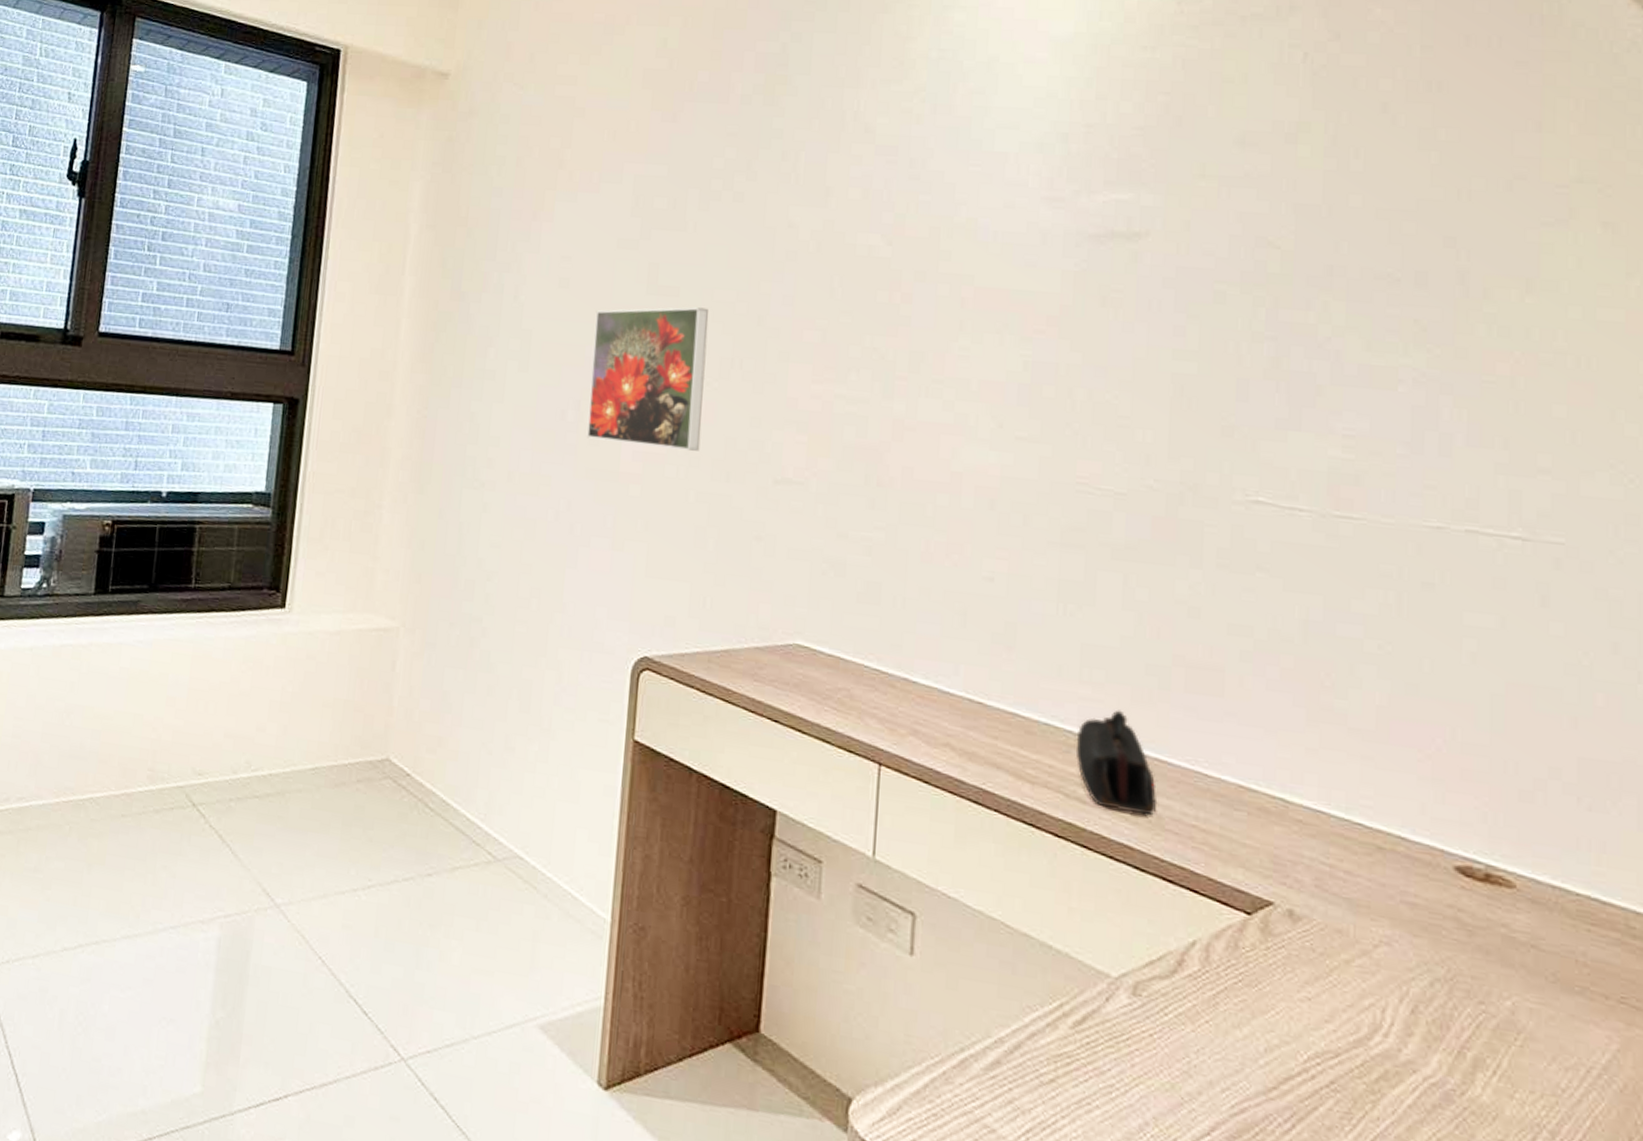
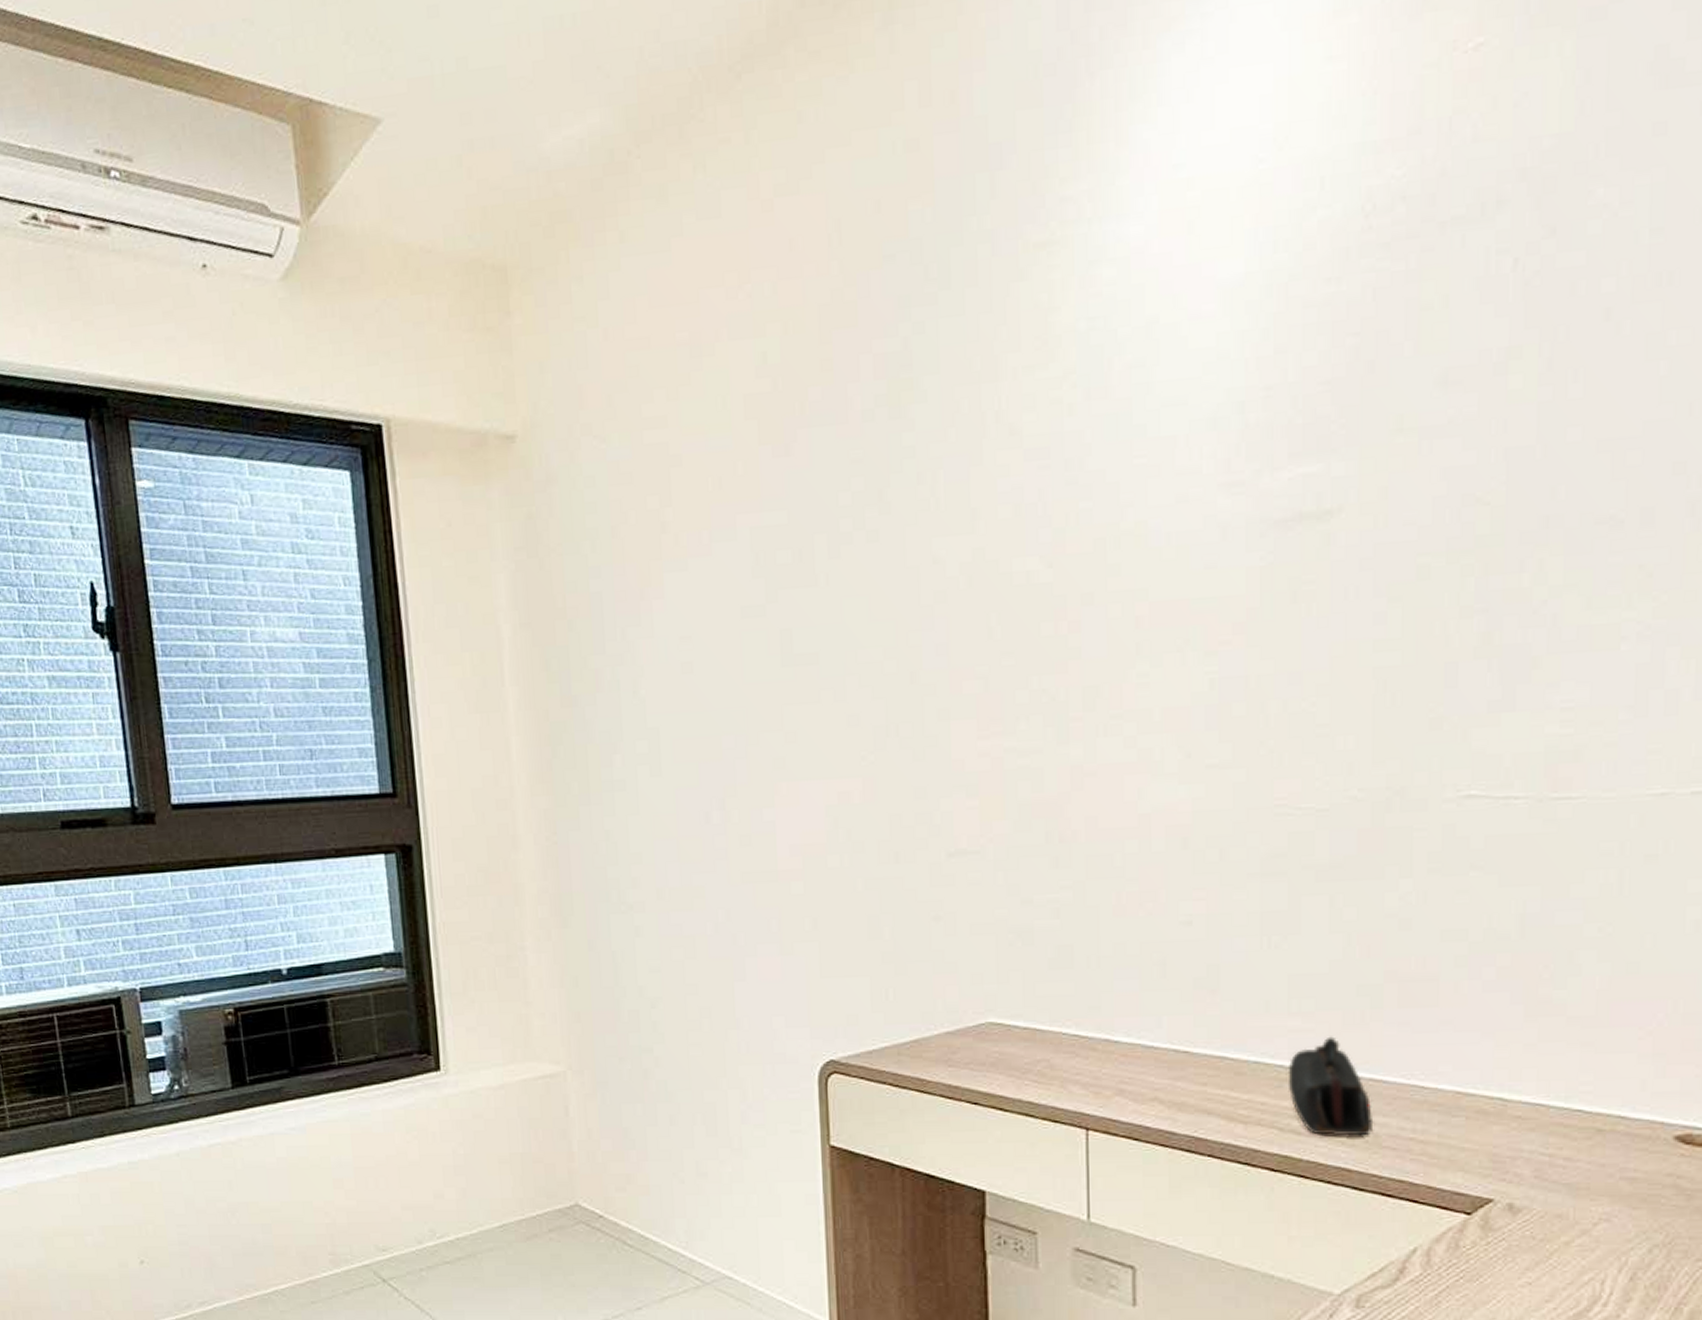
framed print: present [586,307,709,451] -> none [727,672,863,839]

